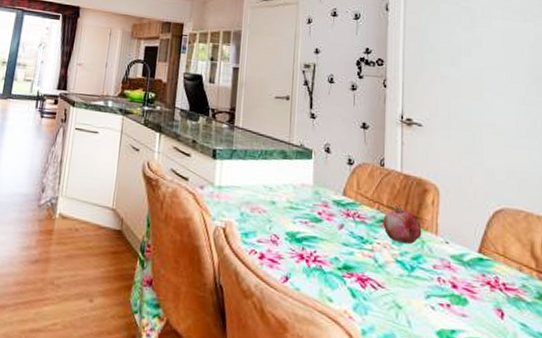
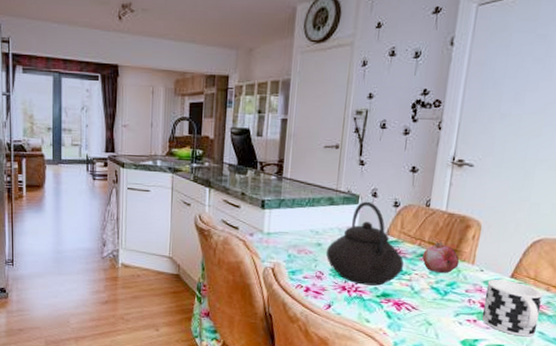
teapot: none [280,156,365,256] -> present [326,201,404,286]
cup: none [455,253,518,330] -> present [482,279,543,337]

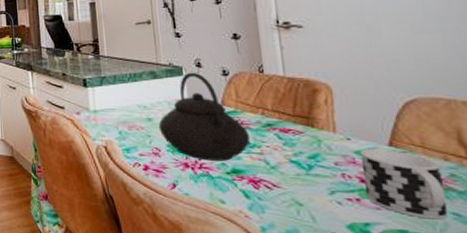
fruit: present [422,240,460,274] -> none [269,107,317,145]

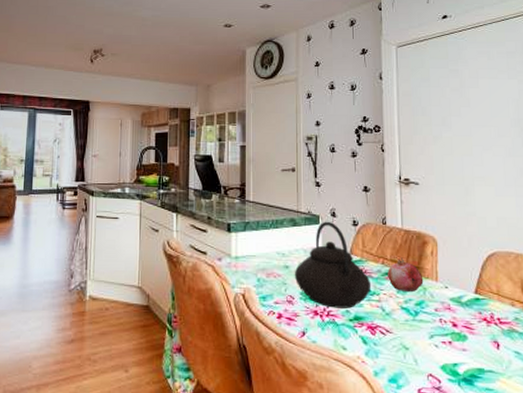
fruit: none [269,107,317,145] -> present [388,257,424,293]
cup: present [360,148,449,220] -> none [454,295,512,358]

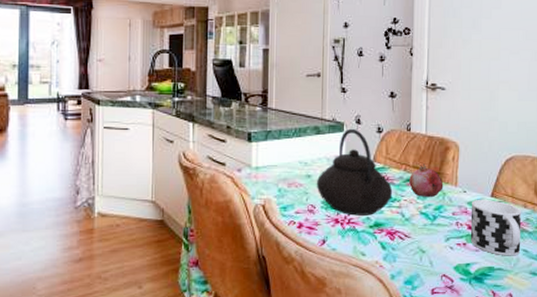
cup: none [454,295,512,358] -> present [470,199,522,256]

